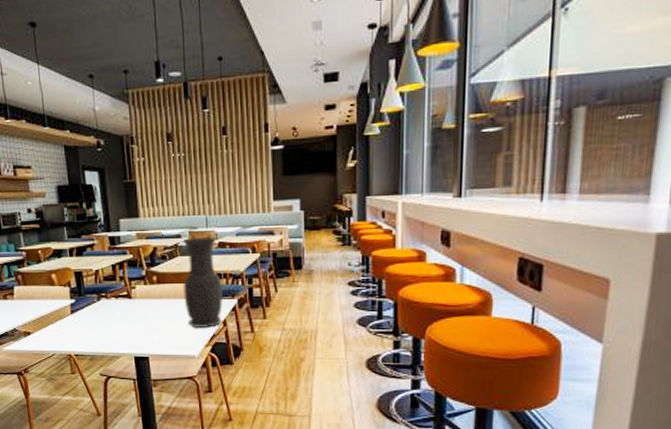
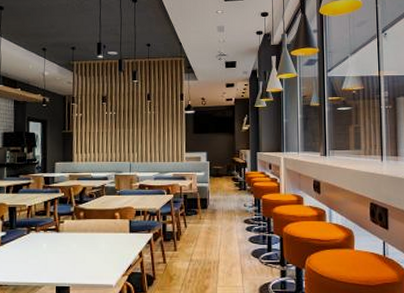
vase: present [183,237,223,329] -> none [106,180,140,260]

